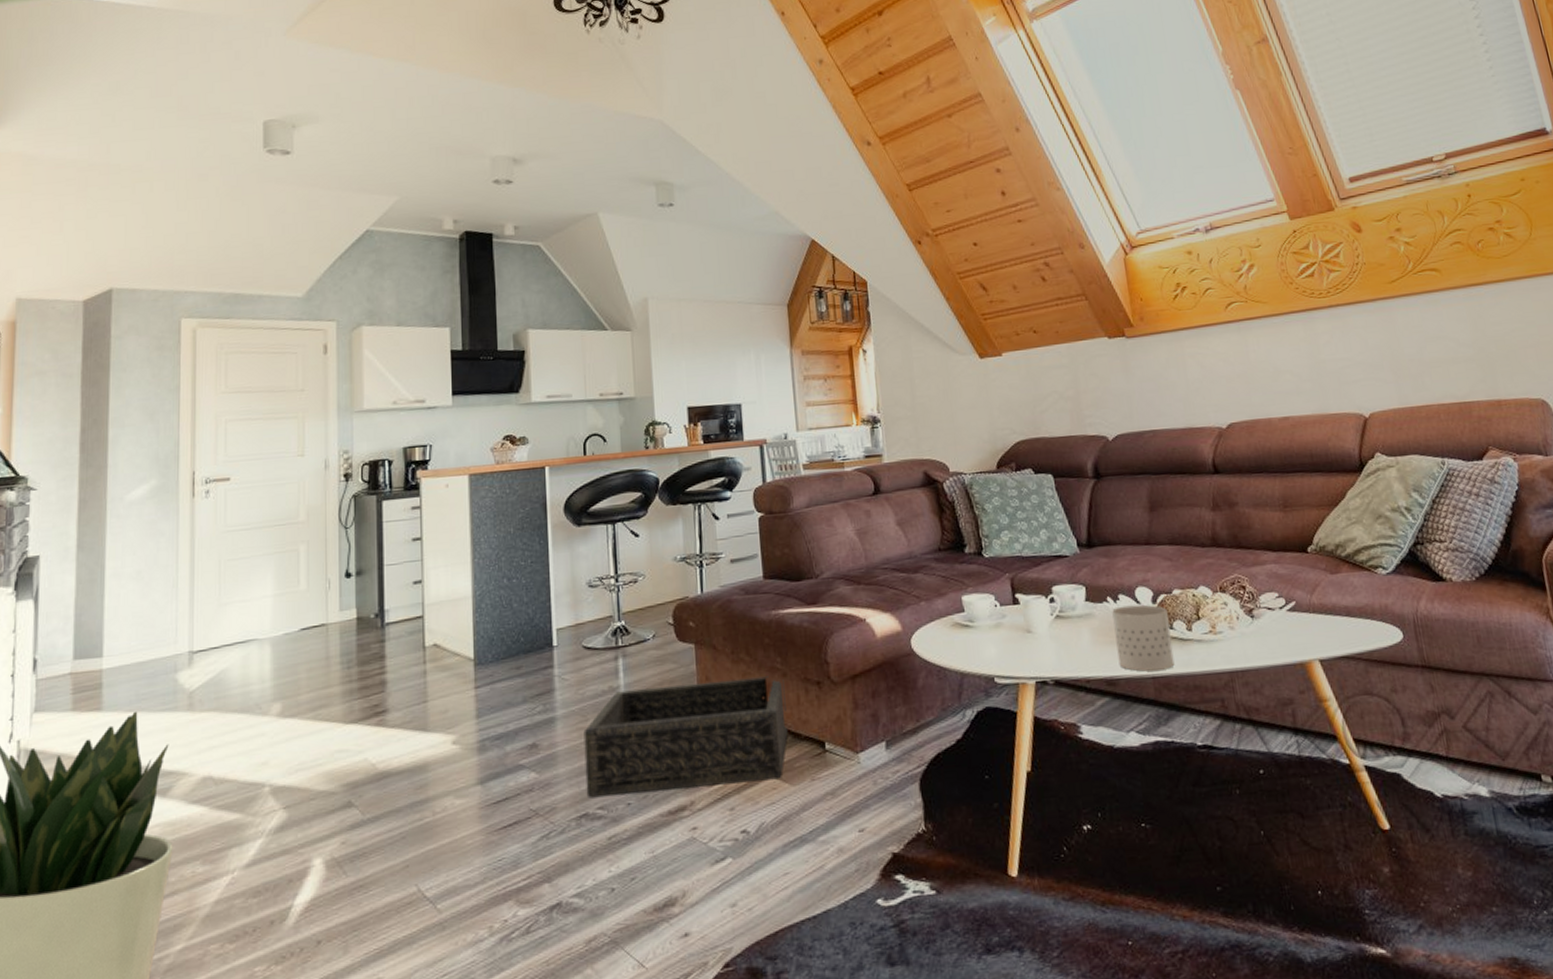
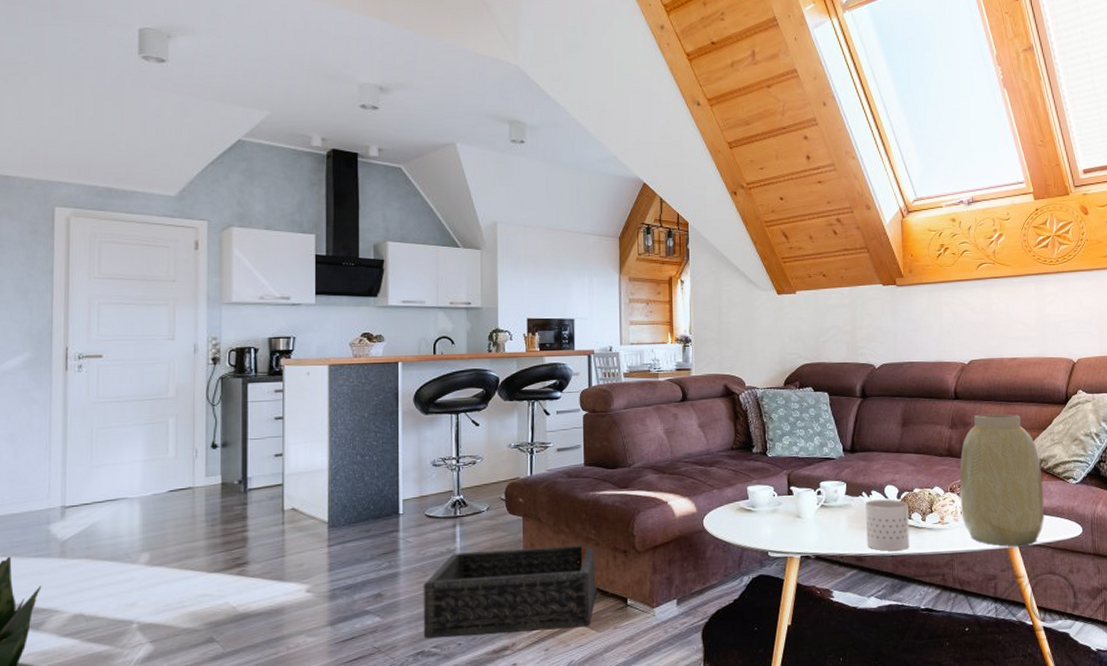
vase: none [1228,488,1351,660] -> present [959,414,1045,546]

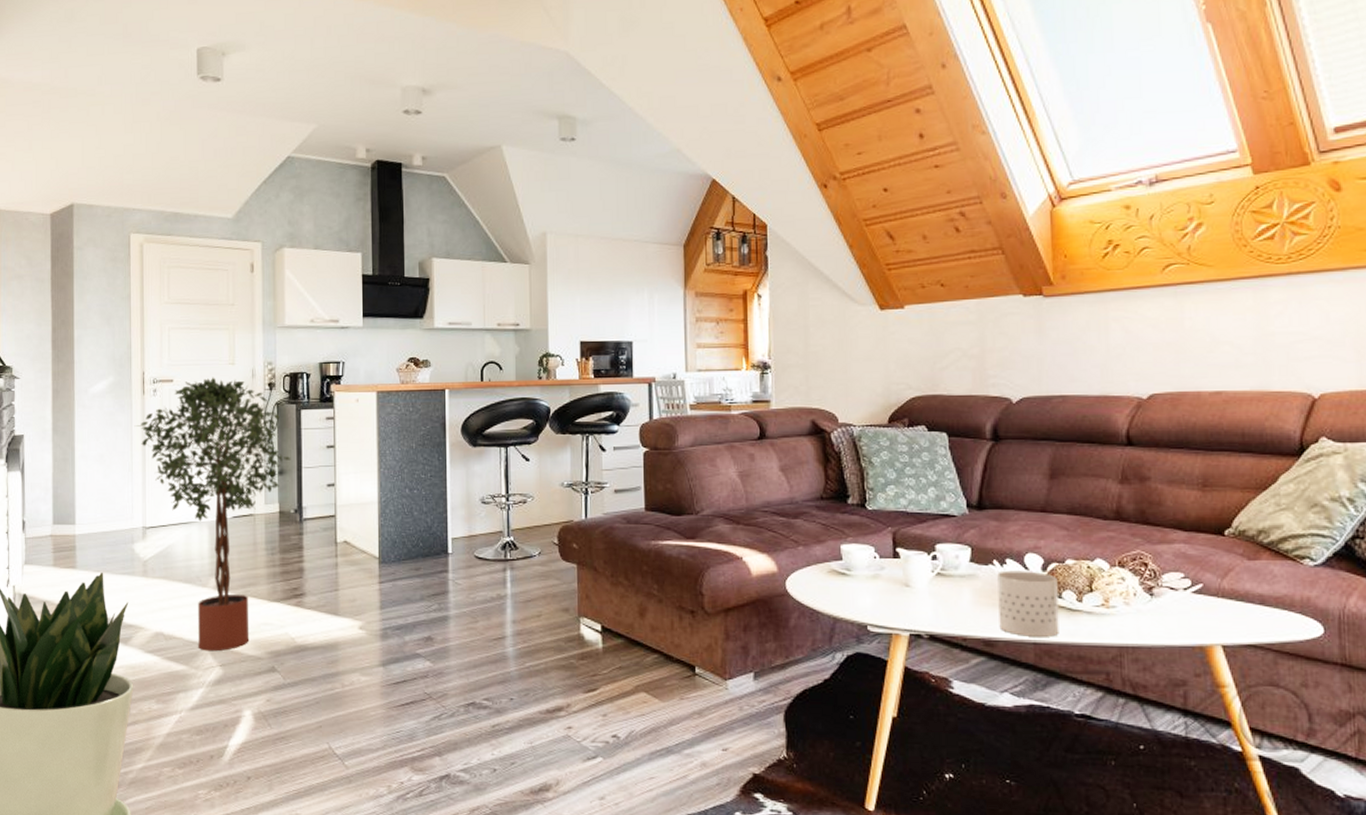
potted tree: none [55,352,235,629] -> present [135,377,290,652]
basket: present [423,545,597,639] -> none [473,599,661,694]
vase: present [959,414,1045,546] -> none [1132,466,1263,644]

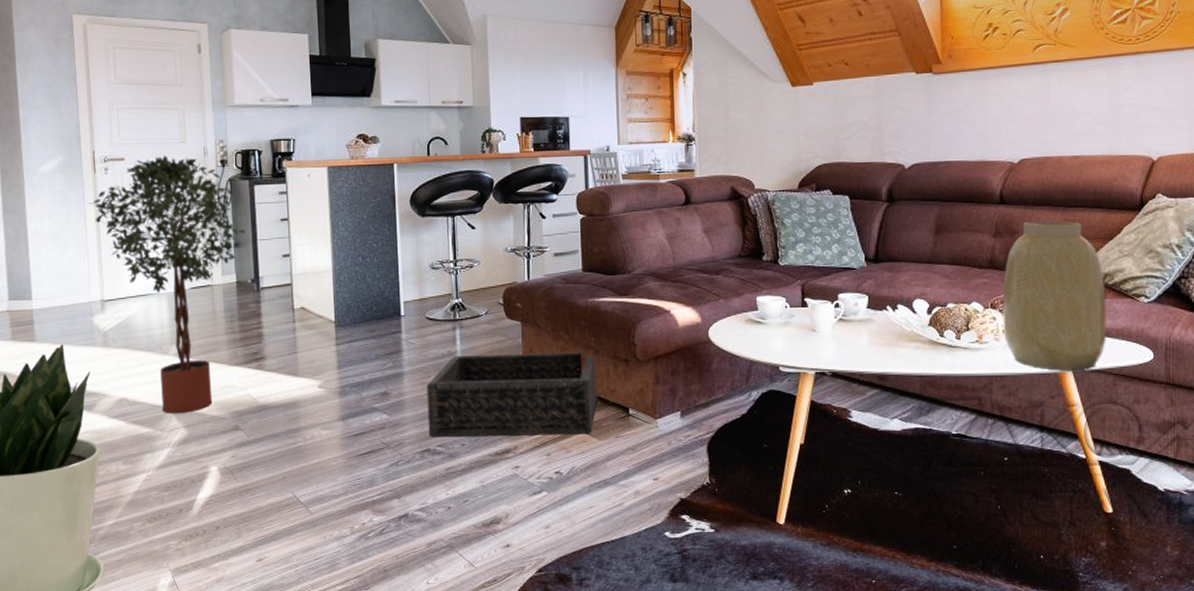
basket: none [473,599,661,694] -> present [426,352,598,438]
mug: present [997,570,1059,637] -> none [890,314,941,370]
vase: none [1132,466,1263,644] -> present [1002,221,1106,371]

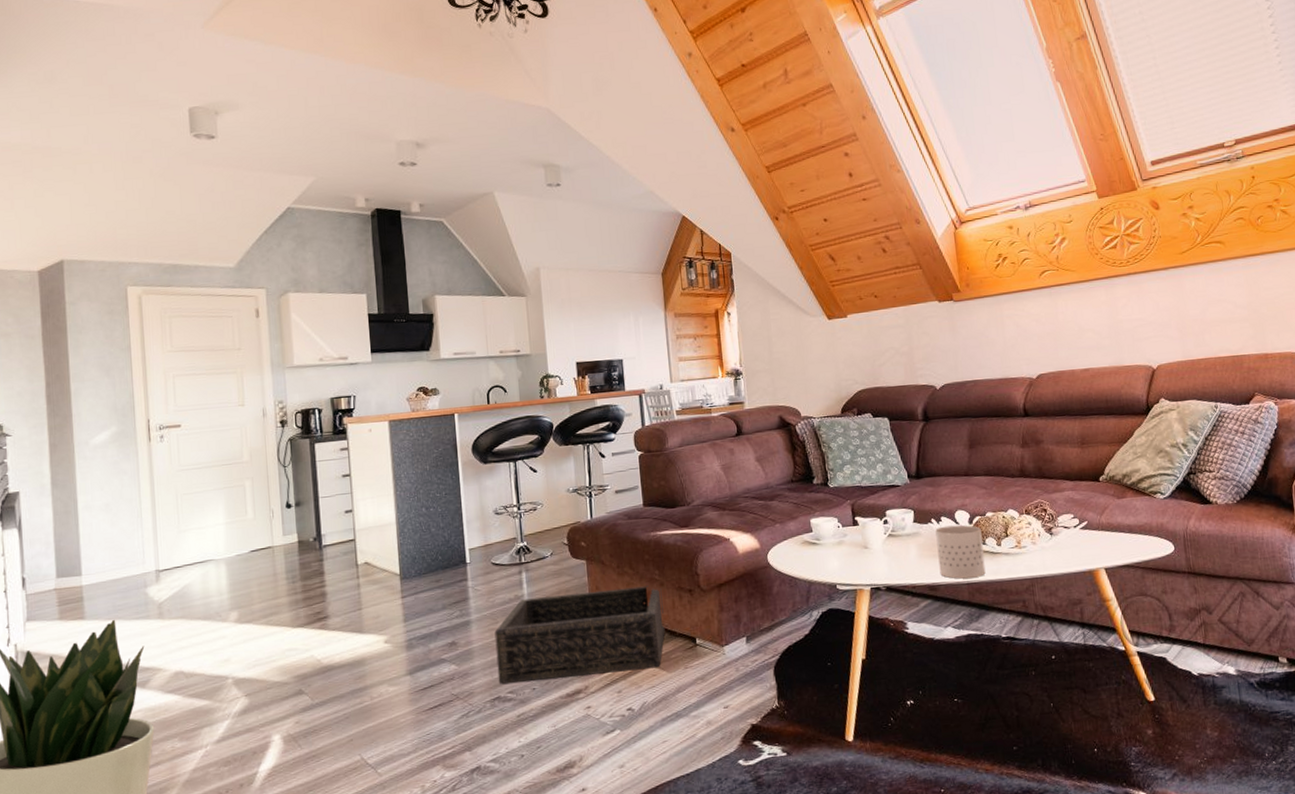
potted tree: present [88,155,245,414] -> none [142,419,306,684]
mug: none [890,314,941,370] -> present [935,525,986,579]
vase: present [1002,221,1106,371] -> none [1034,428,1132,569]

